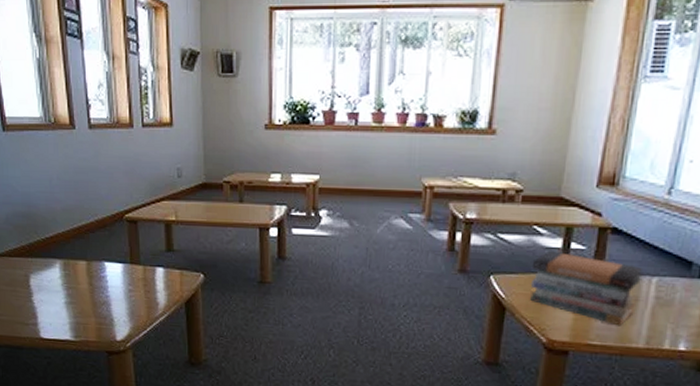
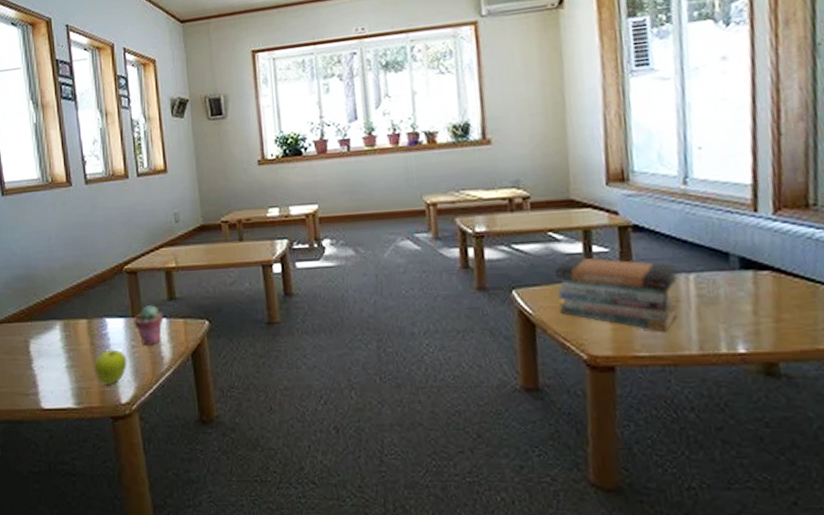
fruit: none [92,291,124,323] -> present [94,349,127,385]
potted succulent: none [131,254,161,292] -> present [133,305,164,346]

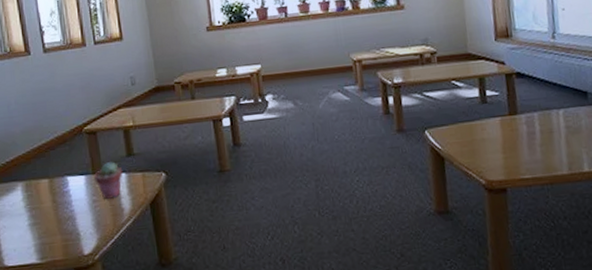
fruit: present [94,349,127,385] -> none [57,205,89,239]
book stack: present [555,256,678,333] -> none [458,100,552,158]

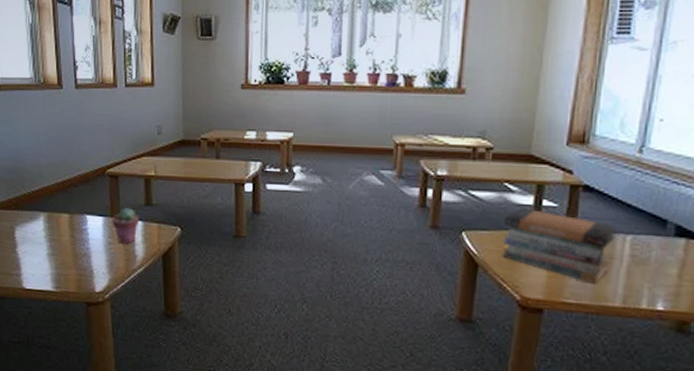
book stack: none [458,100,552,158] -> present [502,207,616,285]

